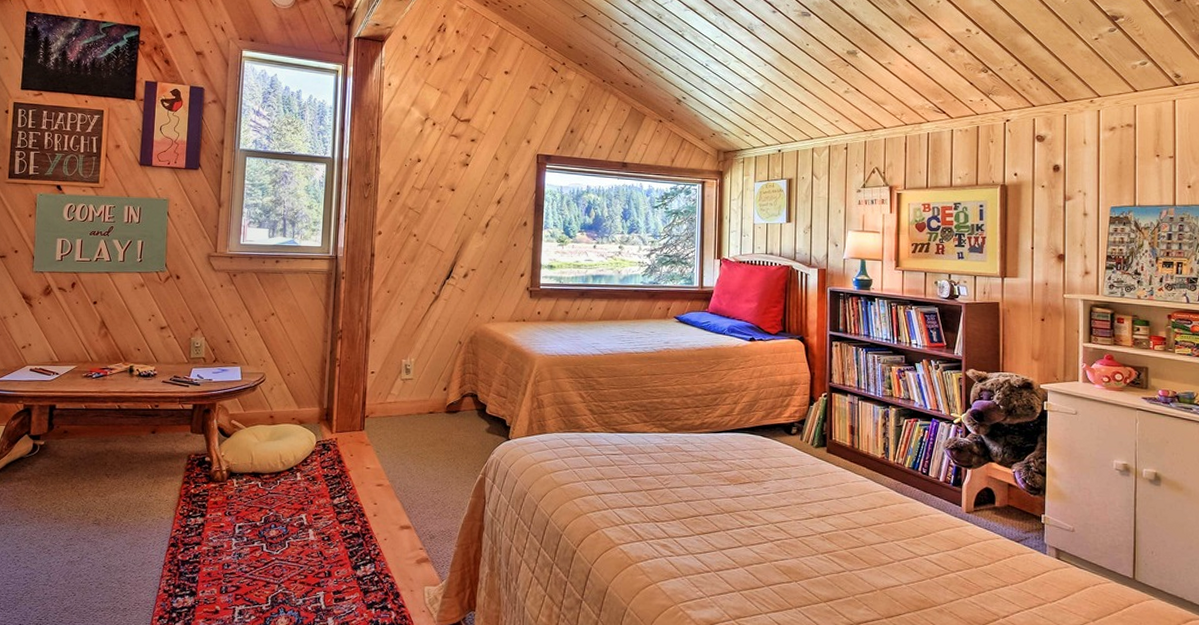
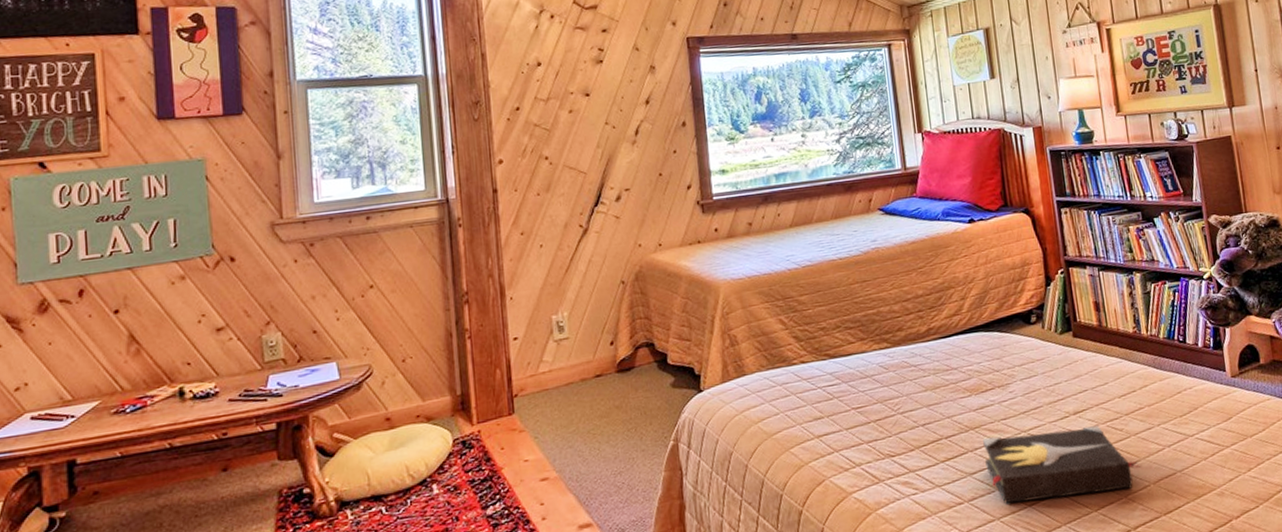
hardback book: none [734,522,871,590] -> present [983,425,1141,504]

